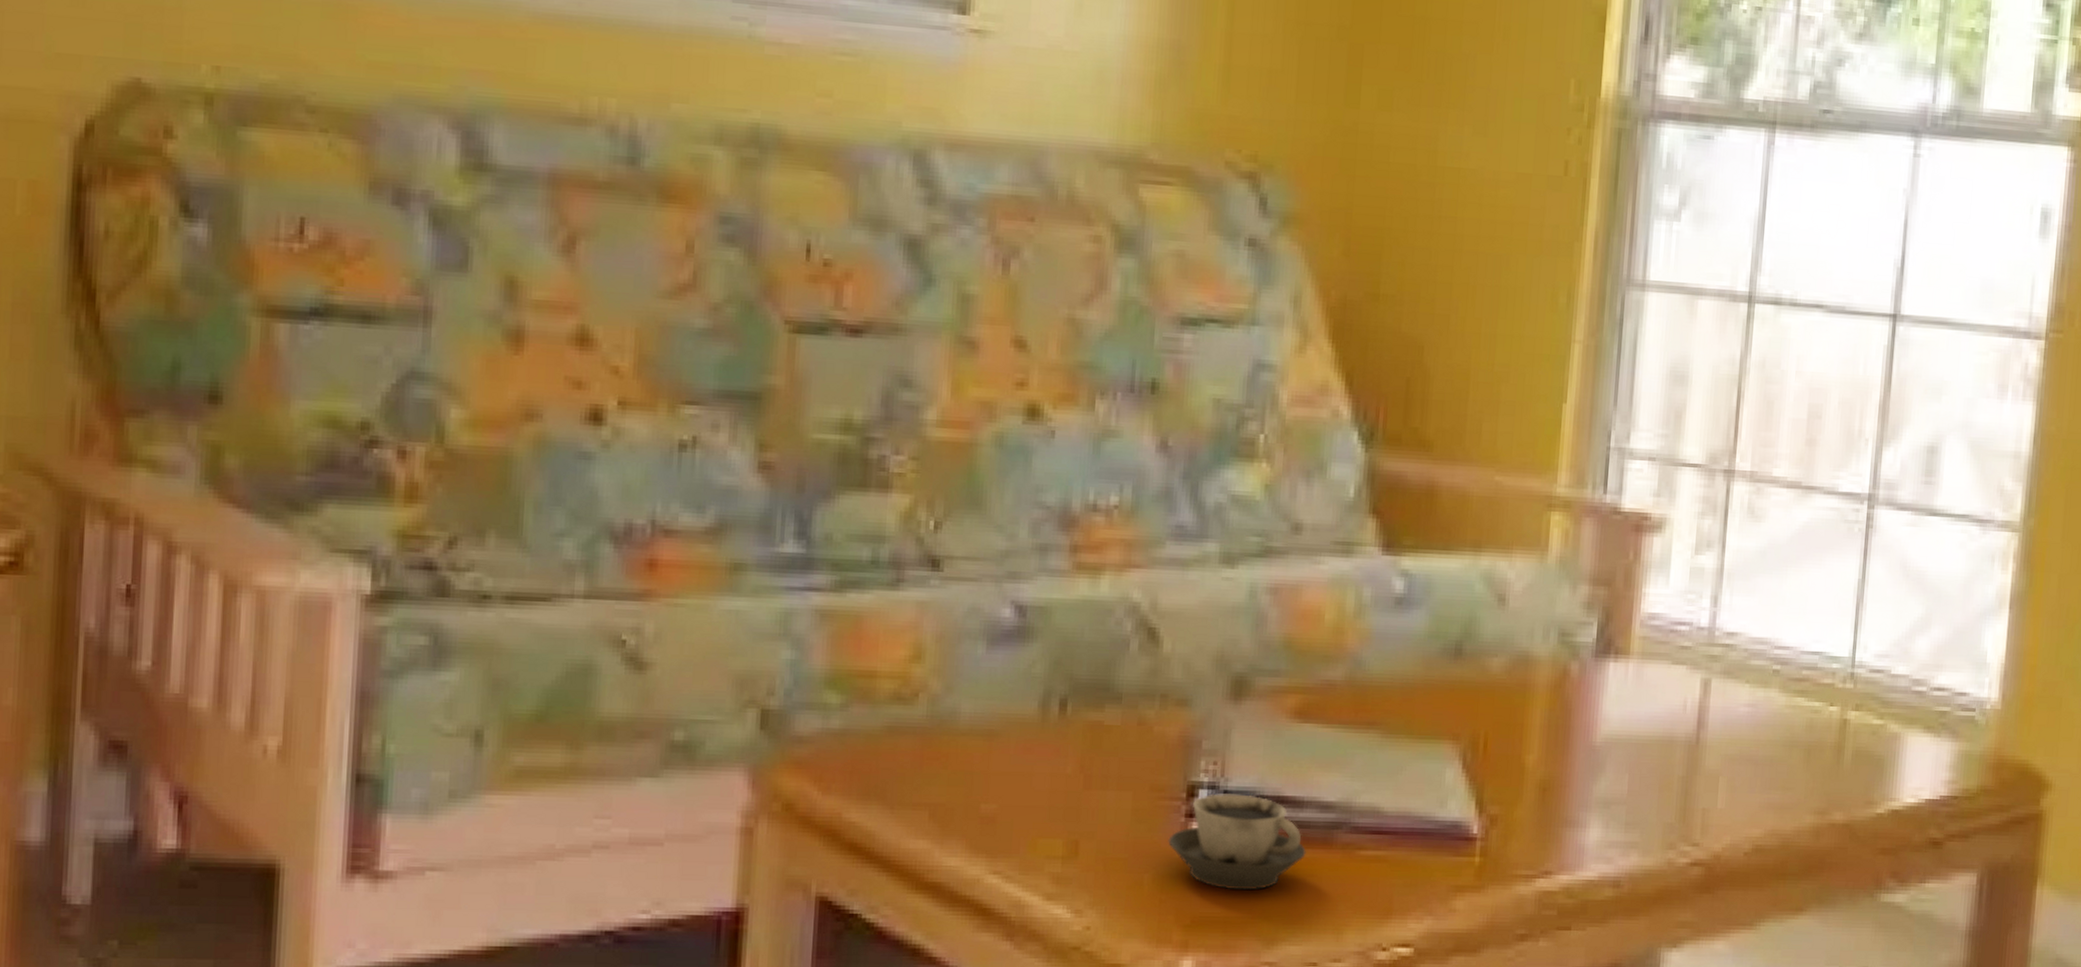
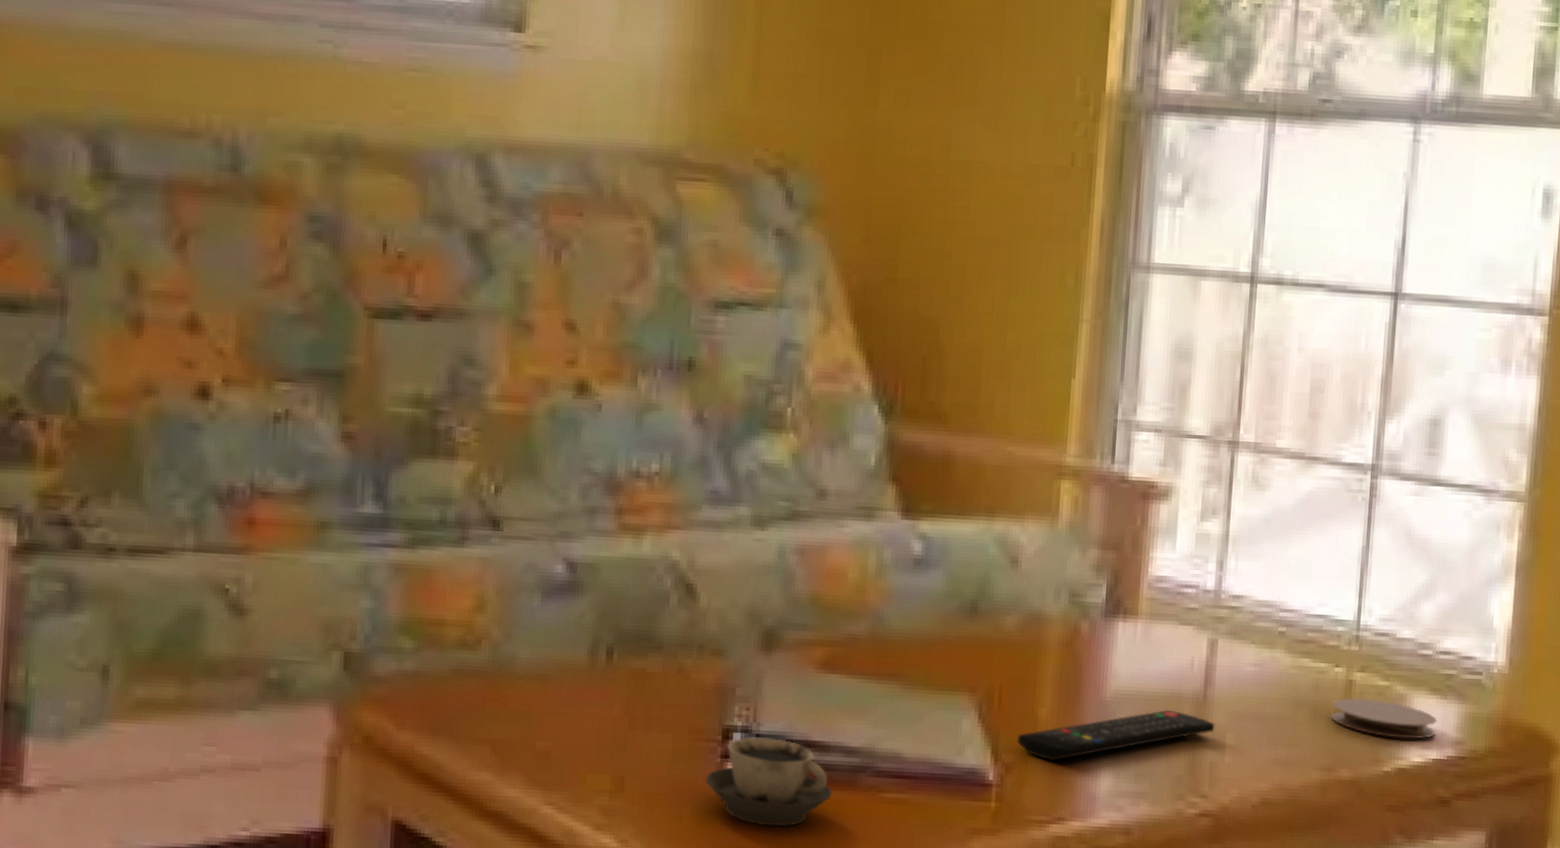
remote control: none [1502,754,1708,812] -> present [1016,709,1215,761]
coaster: none [1825,738,1931,780] -> present [1331,698,1437,740]

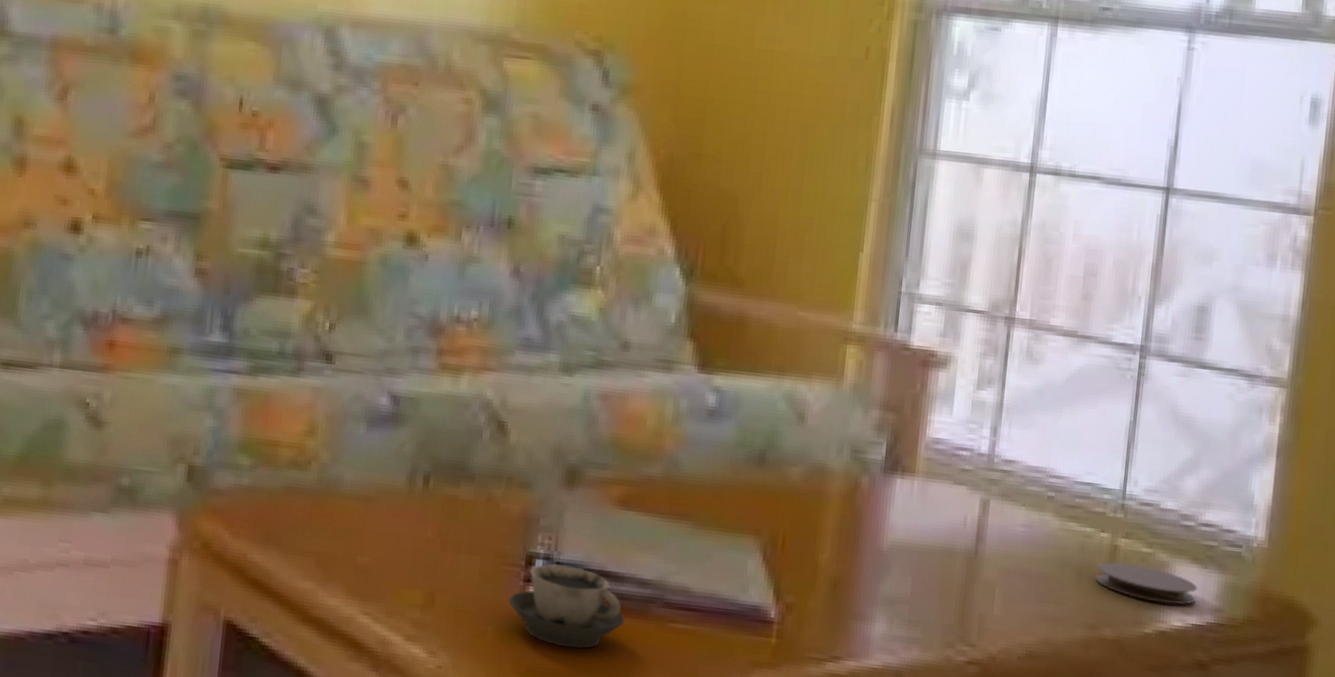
remote control: present [1016,709,1215,761] -> none [797,562,985,604]

